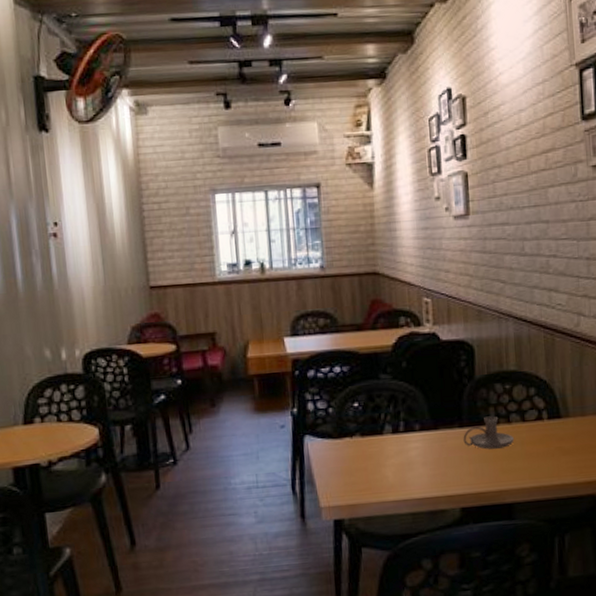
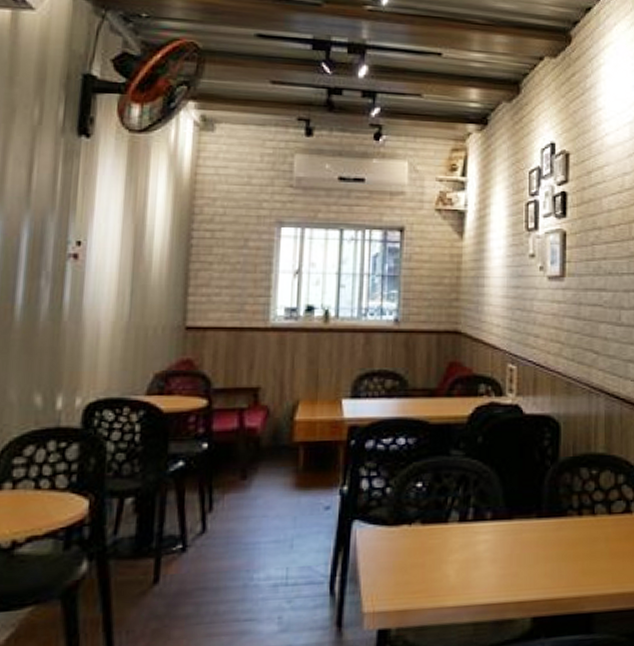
candle holder: present [463,416,514,450] -> none [541,506,598,546]

